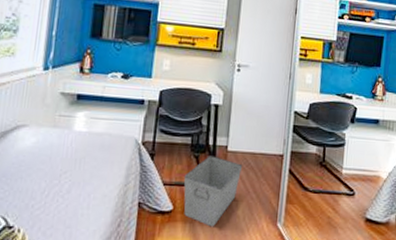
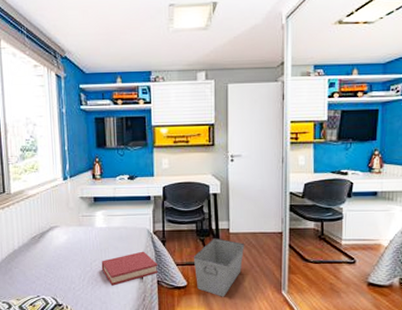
hardback book: none [72,164,142,206] -> present [101,251,158,286]

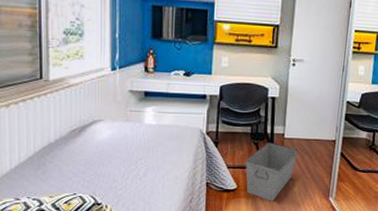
hardback book: present [101,251,158,286] -> none [147,151,209,186]

